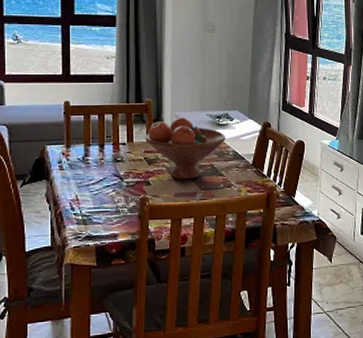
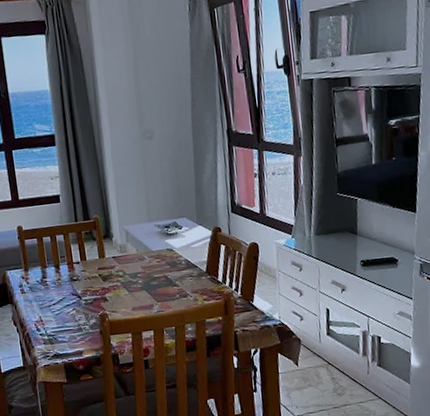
fruit bowl: present [145,117,226,180] -> none [97,230,177,294]

